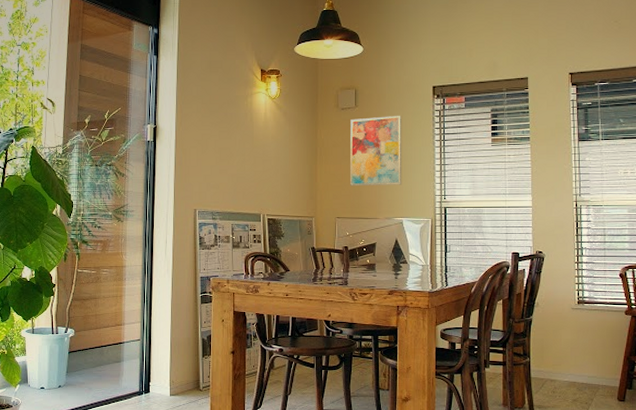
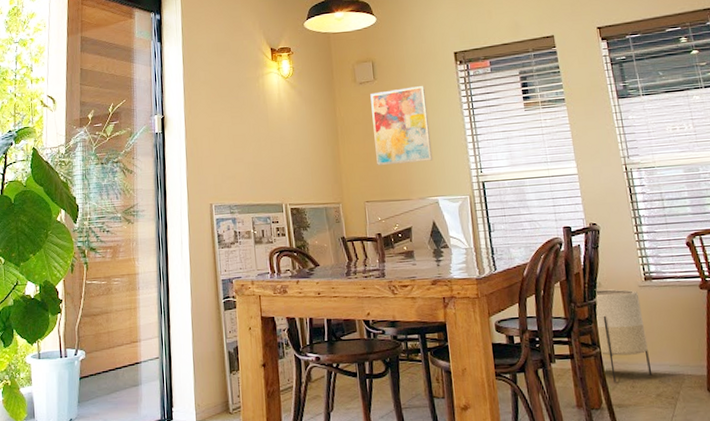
planter: none [530,308,572,388] -> present [594,289,653,383]

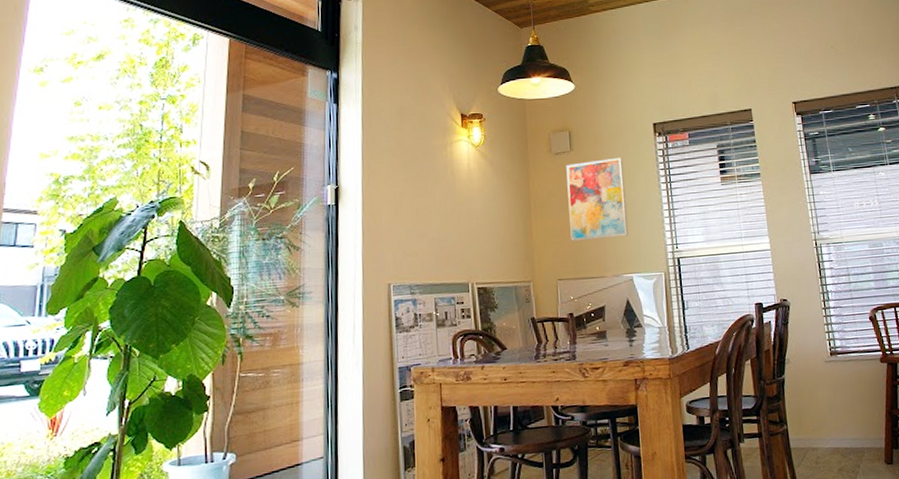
planter: present [594,289,653,383] -> none [783,365,835,460]

